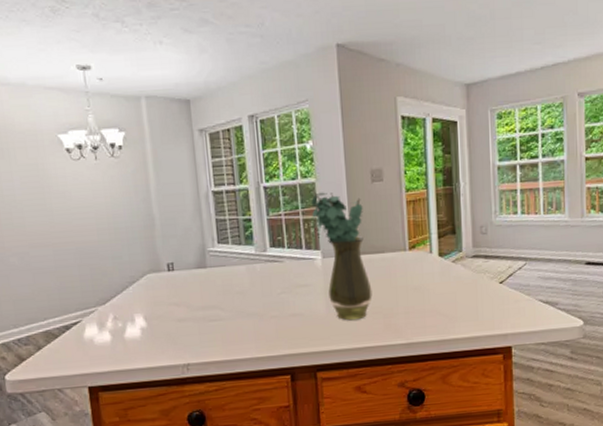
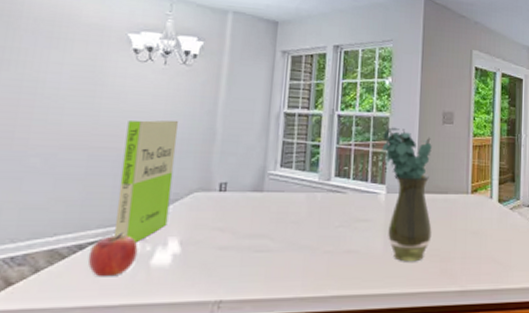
fruit: none [74,313,113,351] -> present [87,232,138,277]
book: none [77,210,131,322] -> present [114,119,178,244]

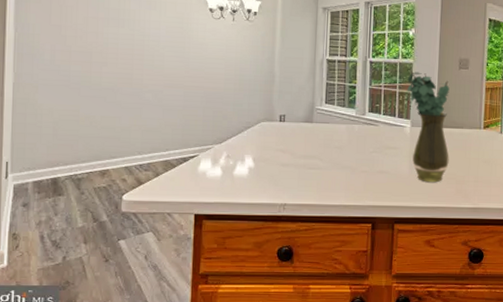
fruit: present [87,232,138,277] -> none [190,150,224,182]
book: present [114,119,178,244] -> none [207,65,247,159]

